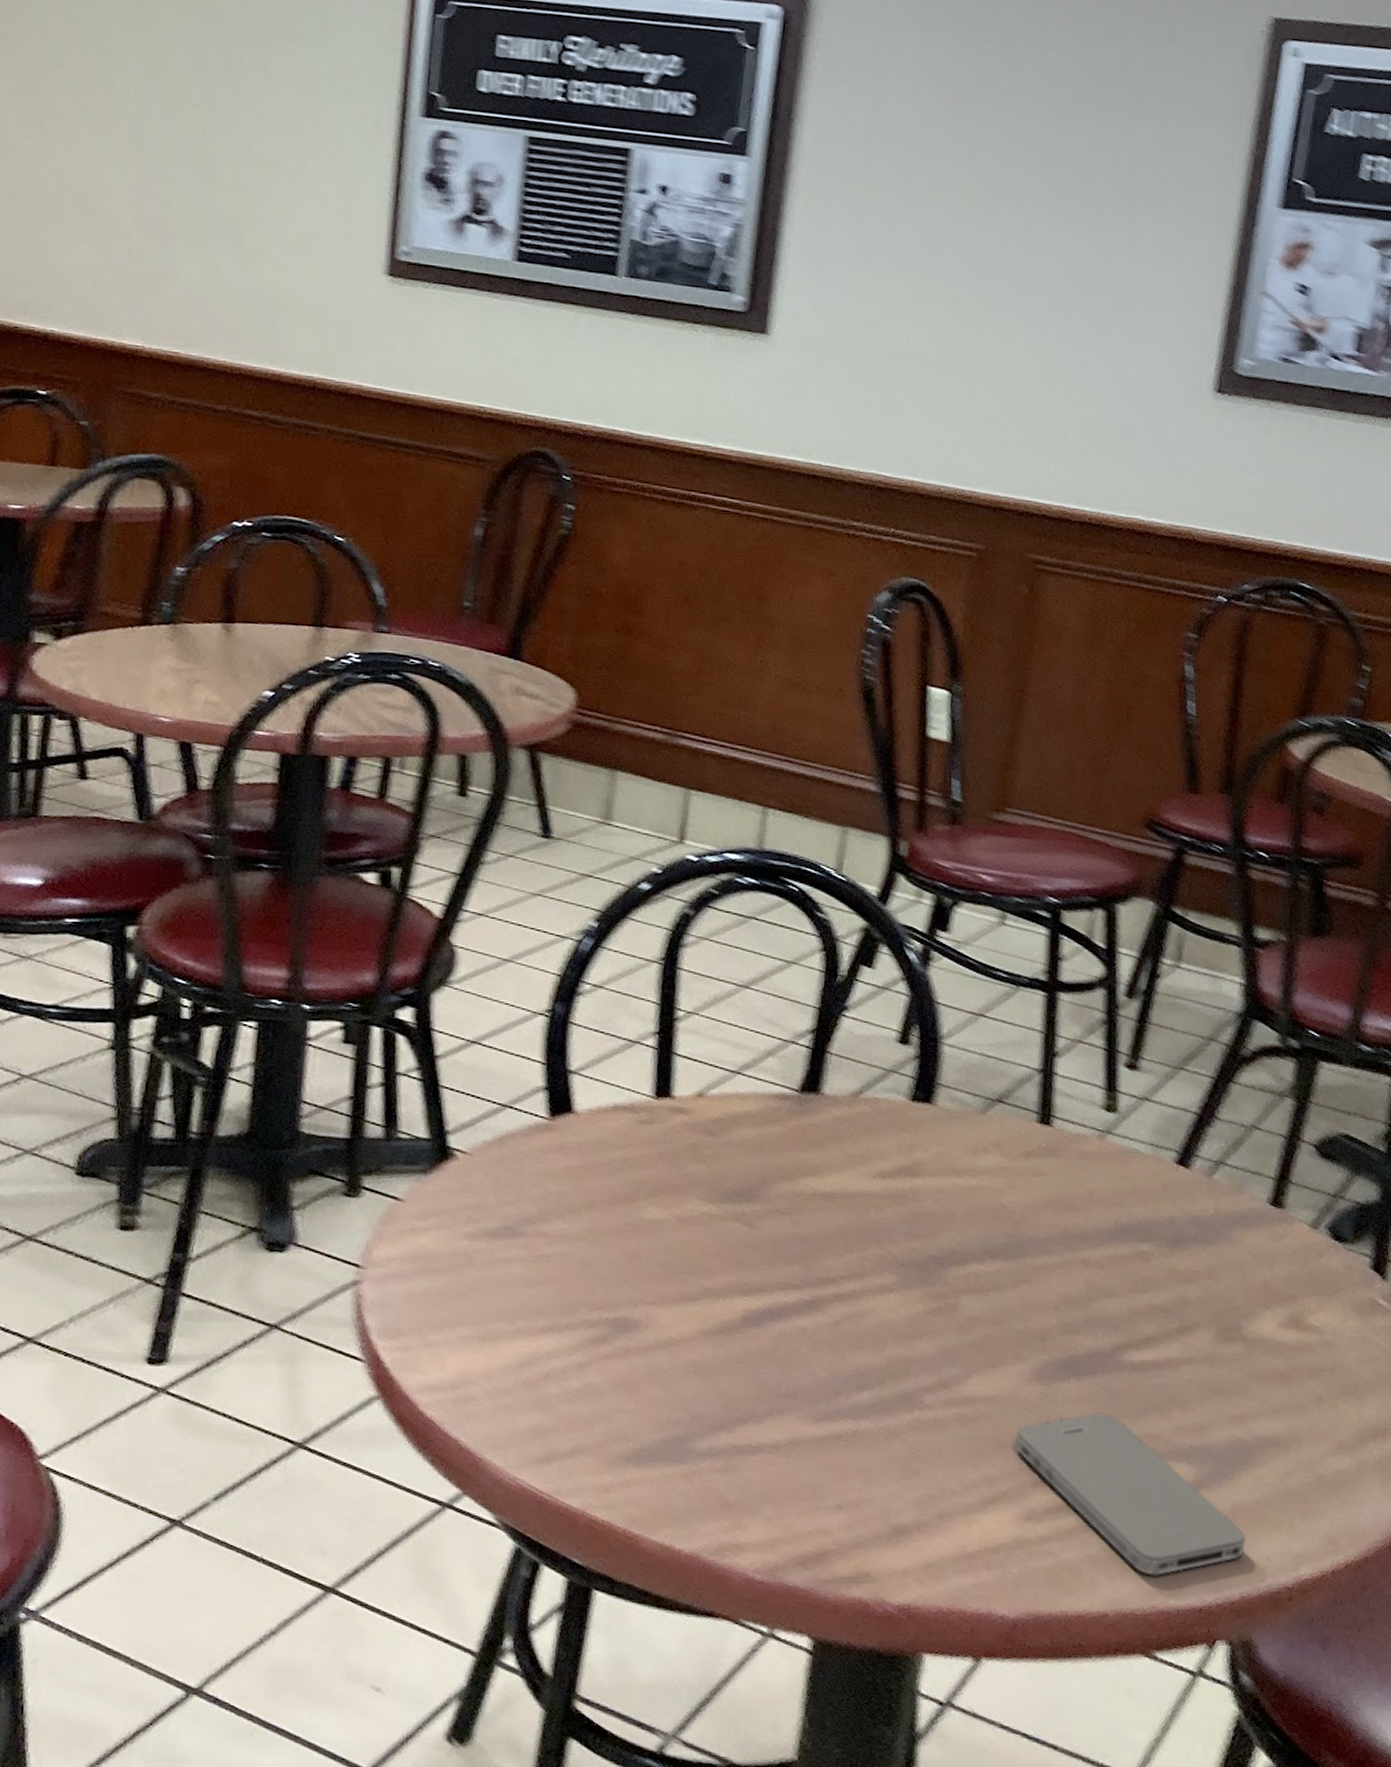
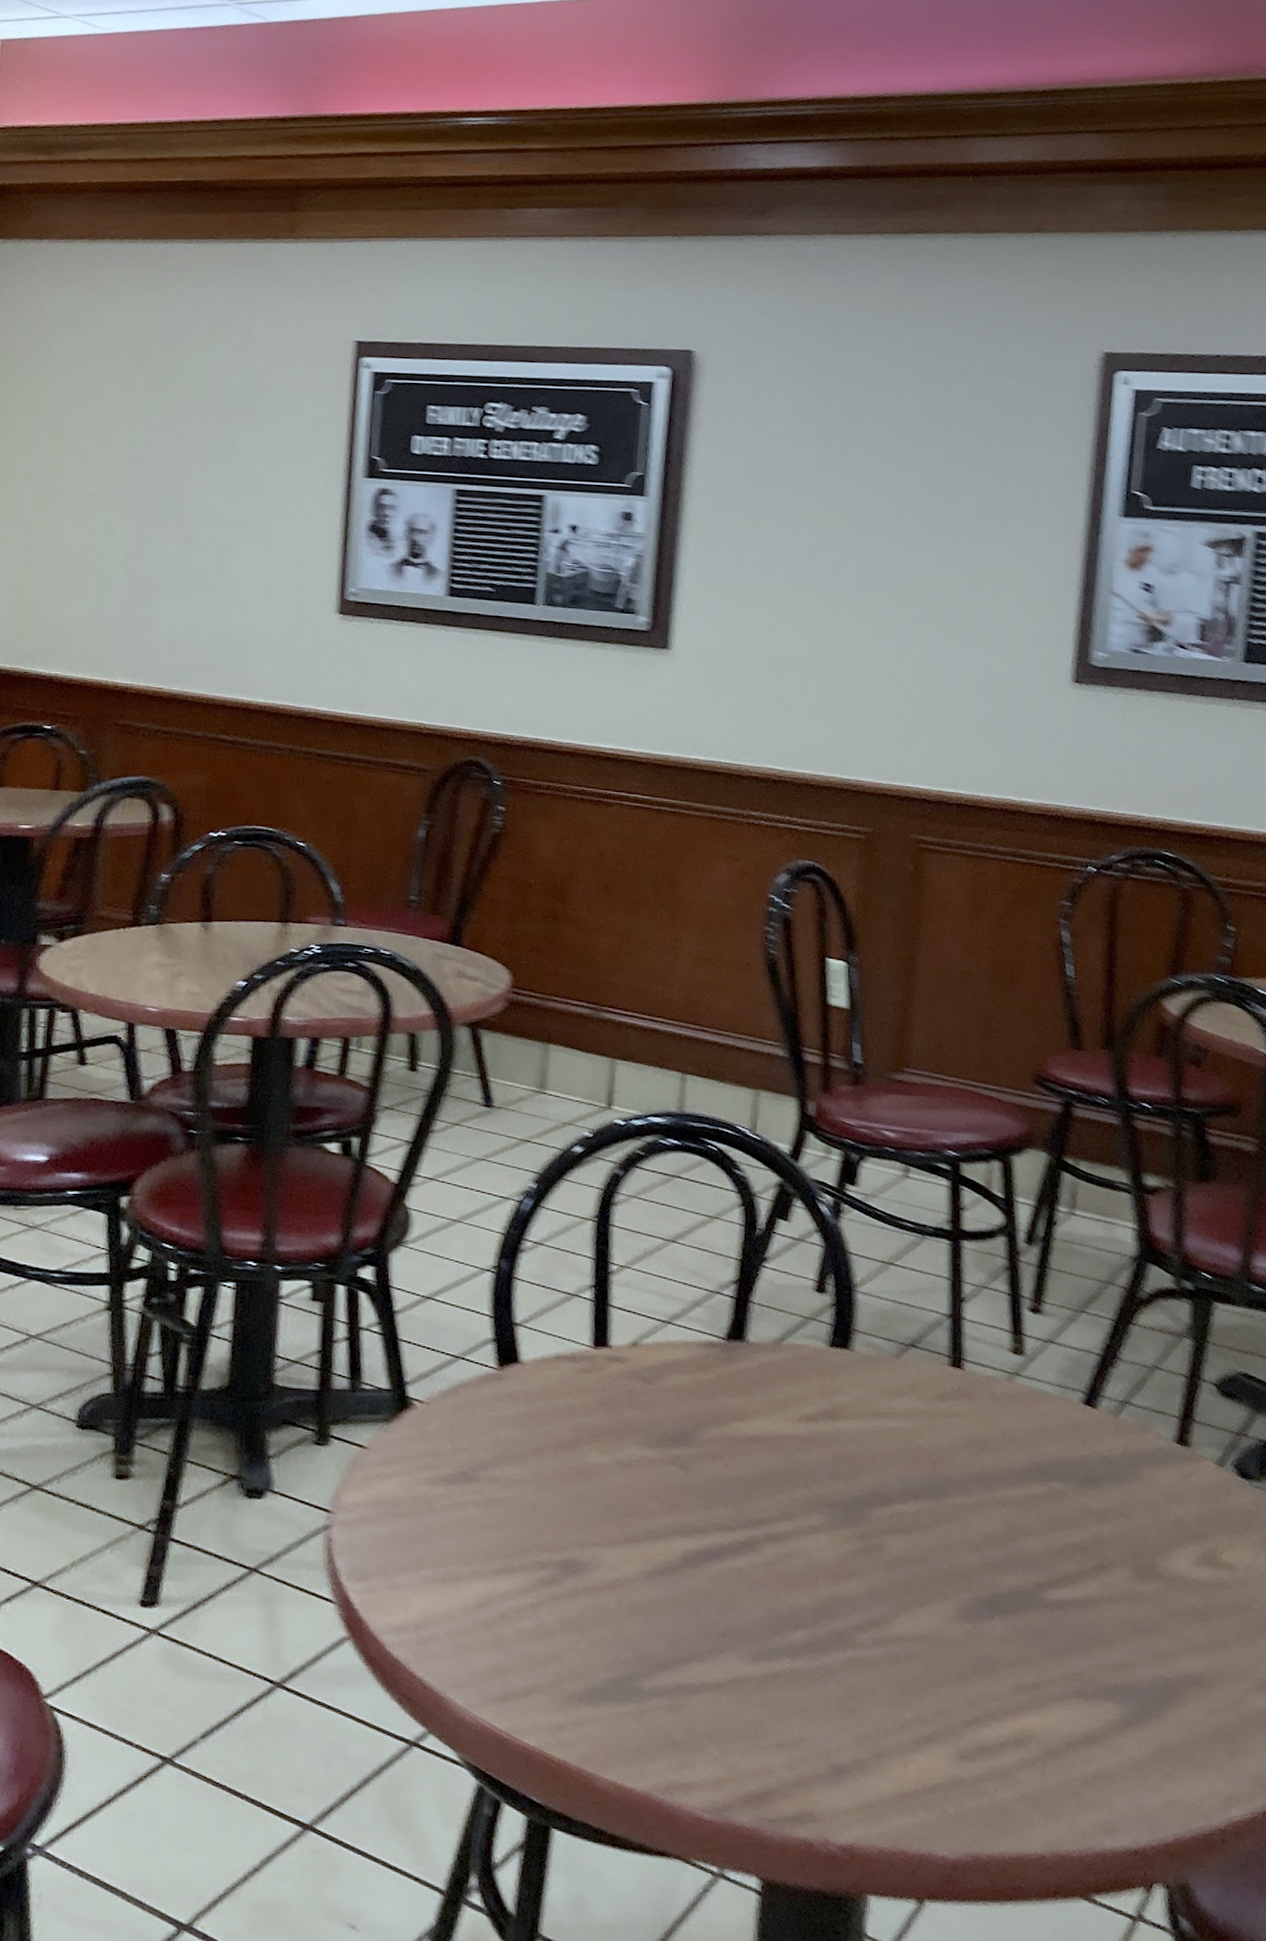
smartphone: present [1014,1413,1246,1575] -> none [944,1651,1176,1816]

